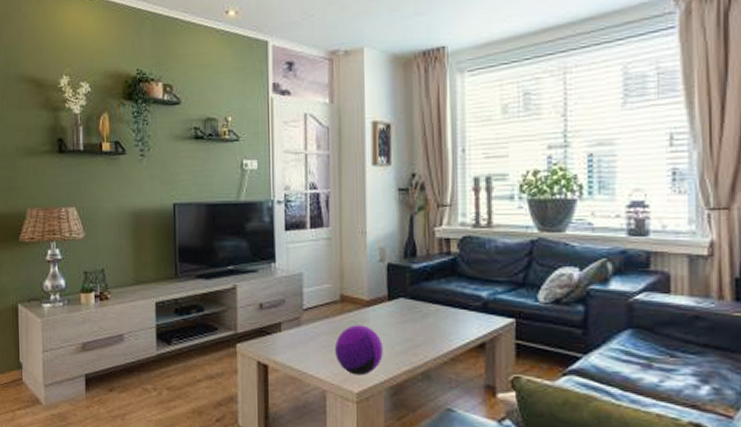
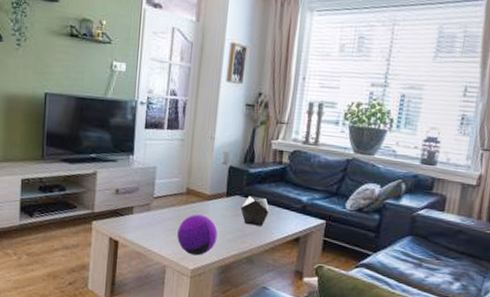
decorative tray: none [407,296,444,333] -> present [240,196,270,226]

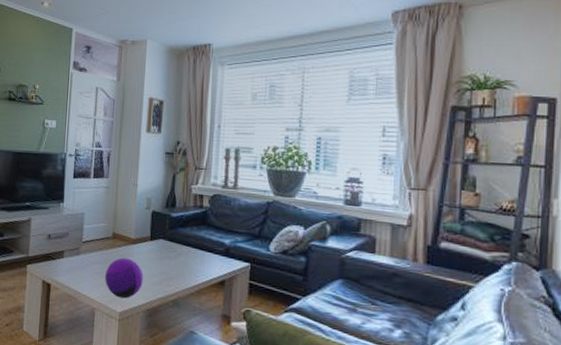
decorative tray: present [240,196,270,226] -> none [165,239,194,269]

